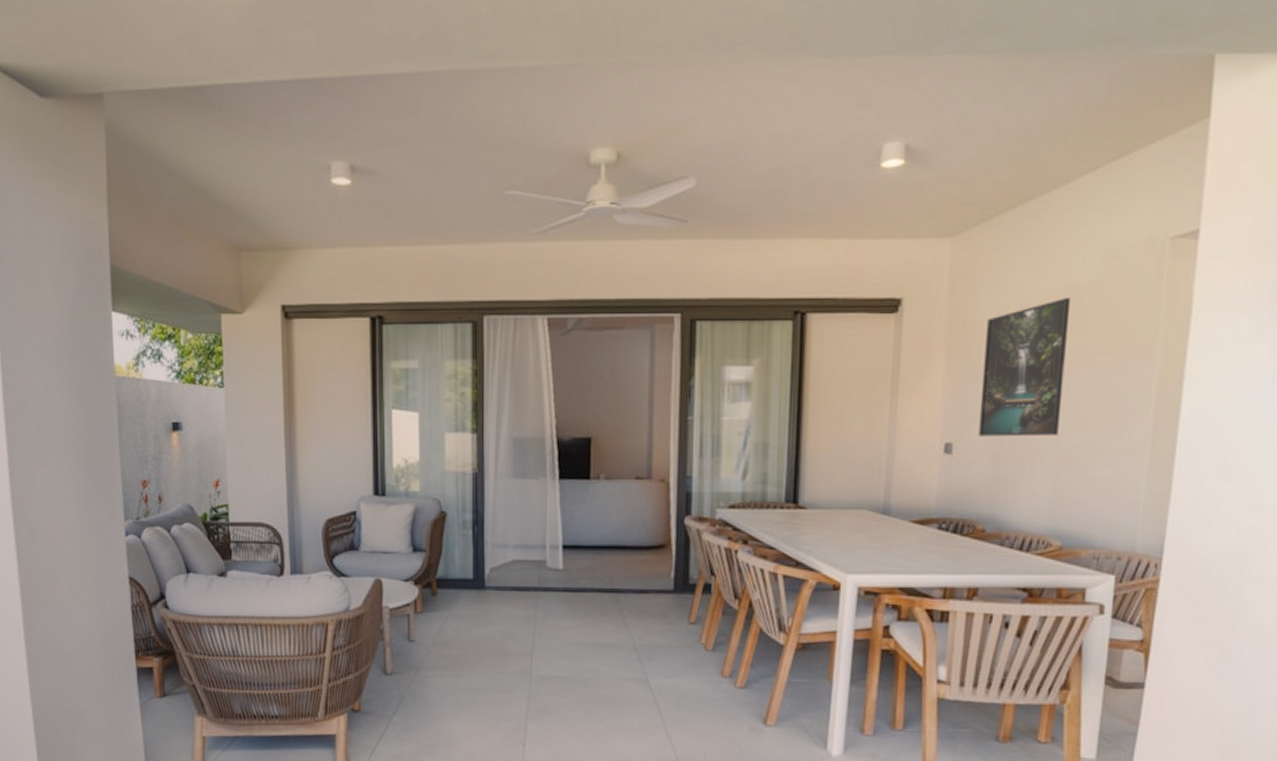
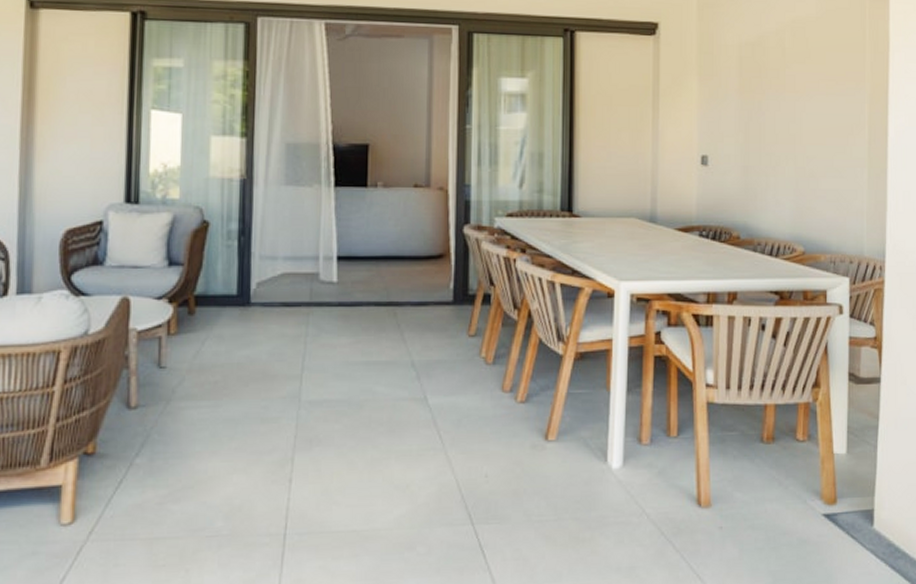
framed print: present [978,297,1071,437] -> none [729,29,797,151]

